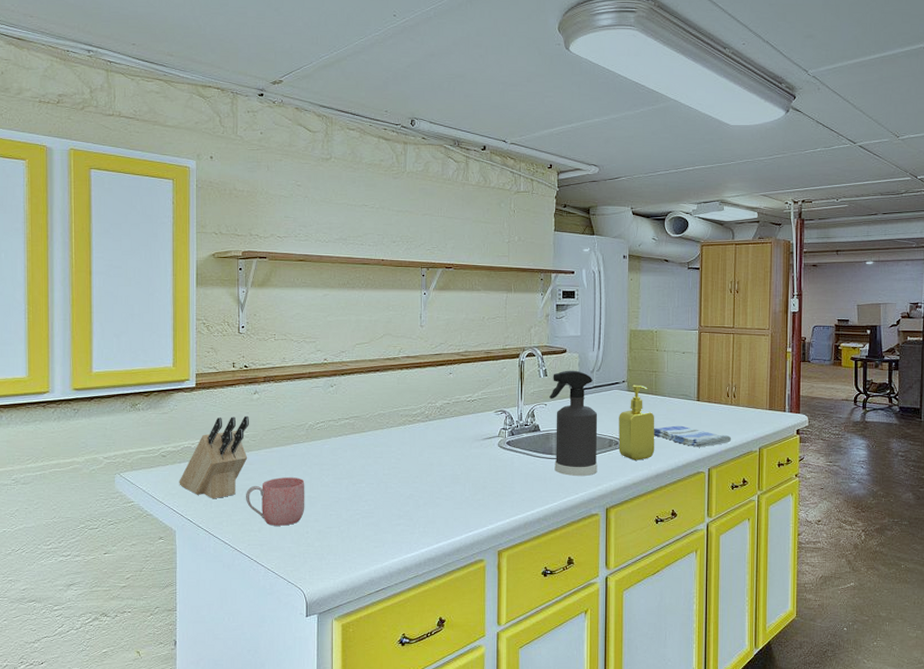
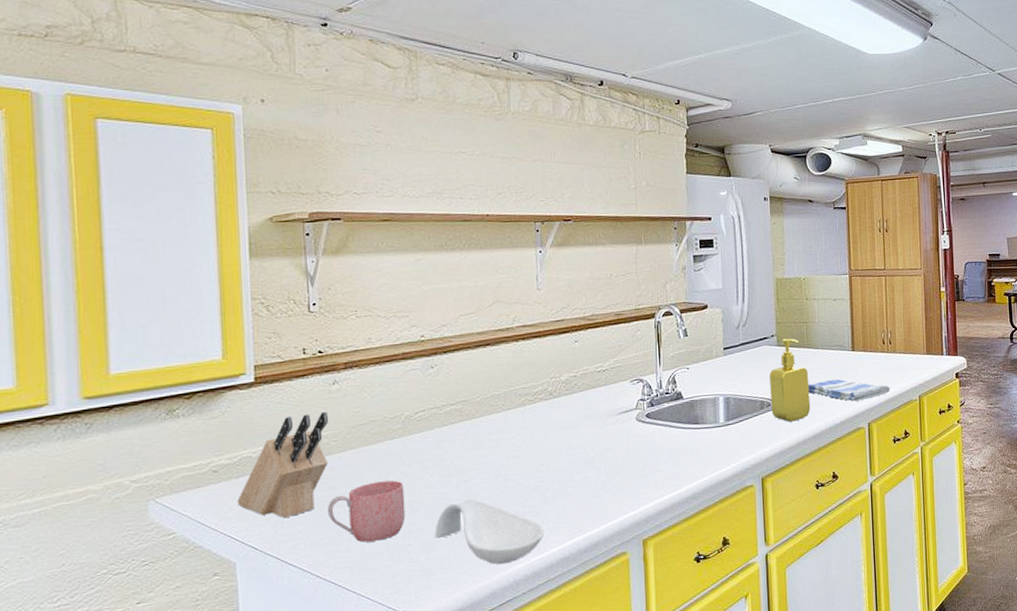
spoon rest: none [327,500,416,557] -> present [435,498,545,565]
spray bottle: present [549,370,598,476] -> none [691,327,750,446]

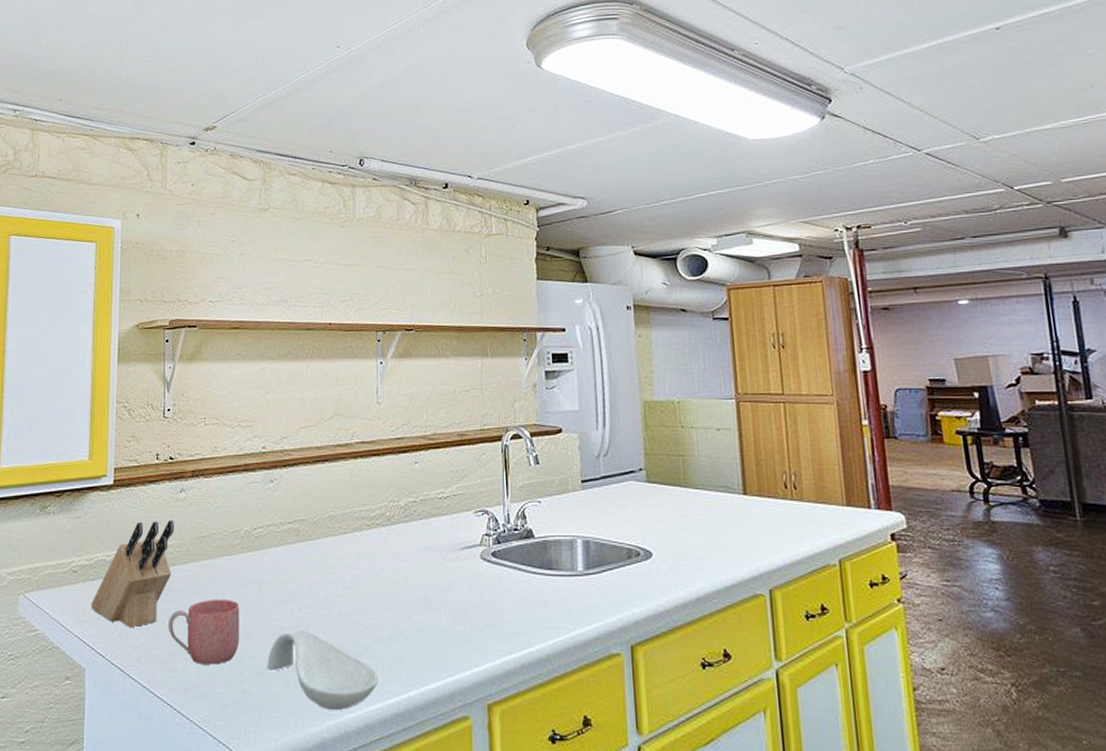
soap dispenser: present [769,338,811,422] -> none [638,473,692,578]
dish towel: present [808,379,891,401] -> none [687,529,799,560]

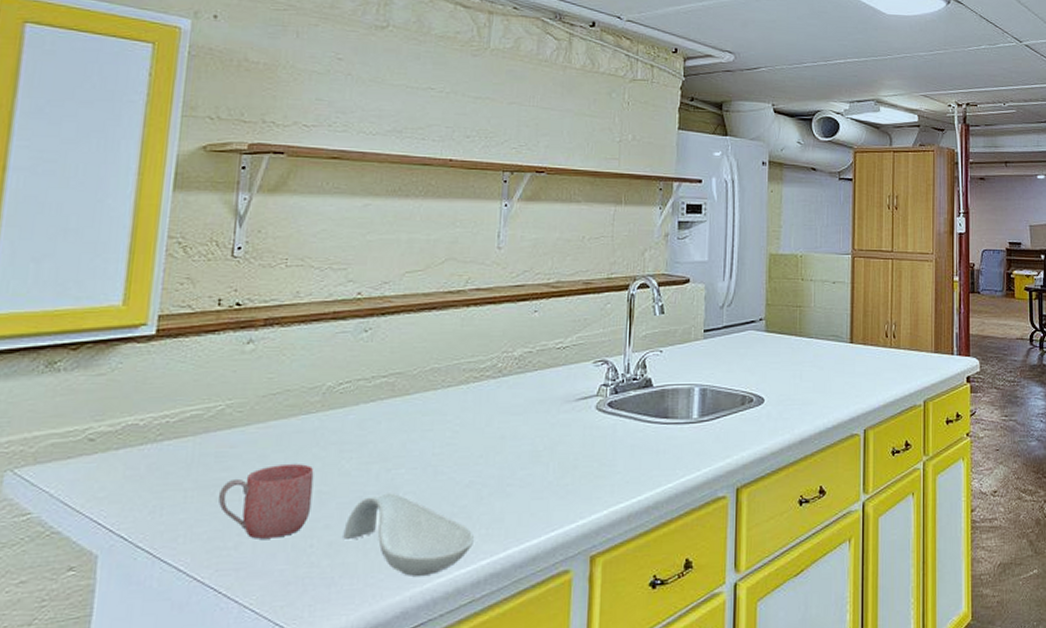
knife block: present [91,519,174,628] -> none [111,375,236,503]

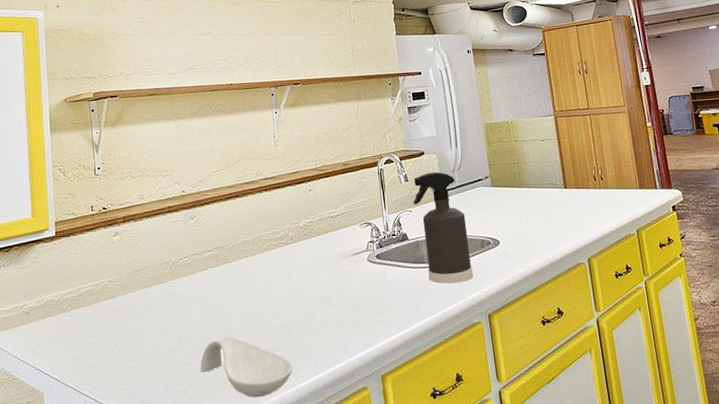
mug: present [219,464,314,539] -> none [113,319,176,376]
spray bottle: none [666,305,728,446] -> present [413,171,474,284]

